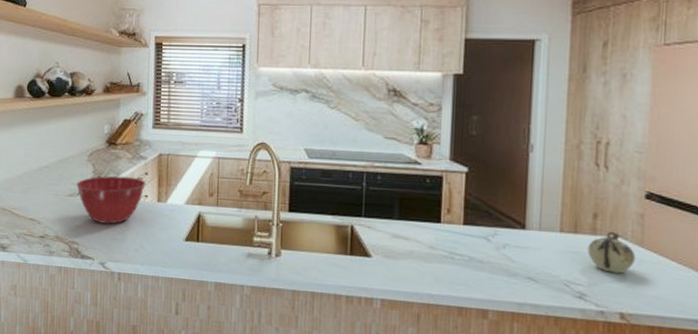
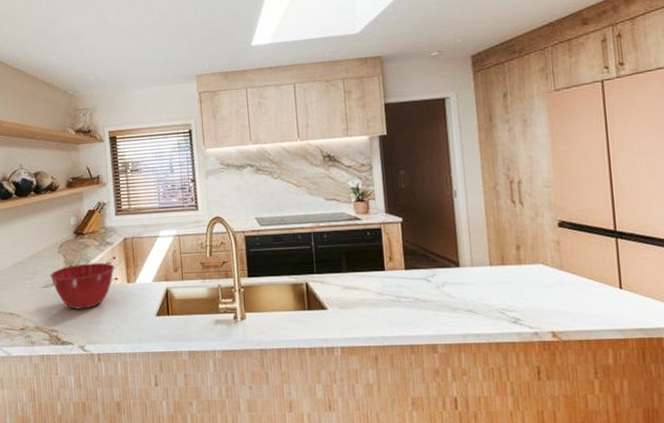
teapot: present [587,231,636,274] -> none [515,259,558,297]

